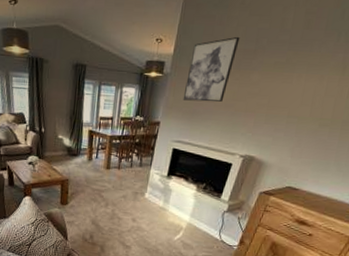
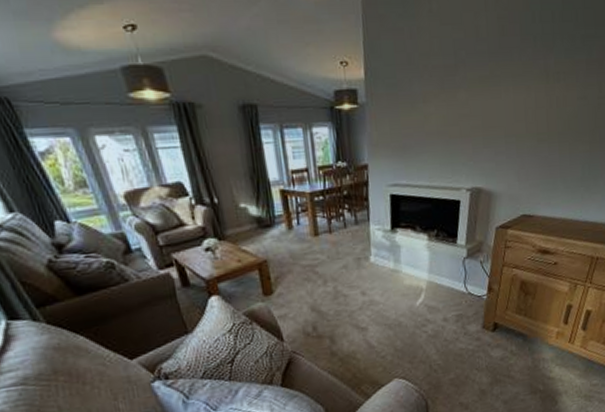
wall art: present [182,36,240,102] -> none [386,50,437,134]

